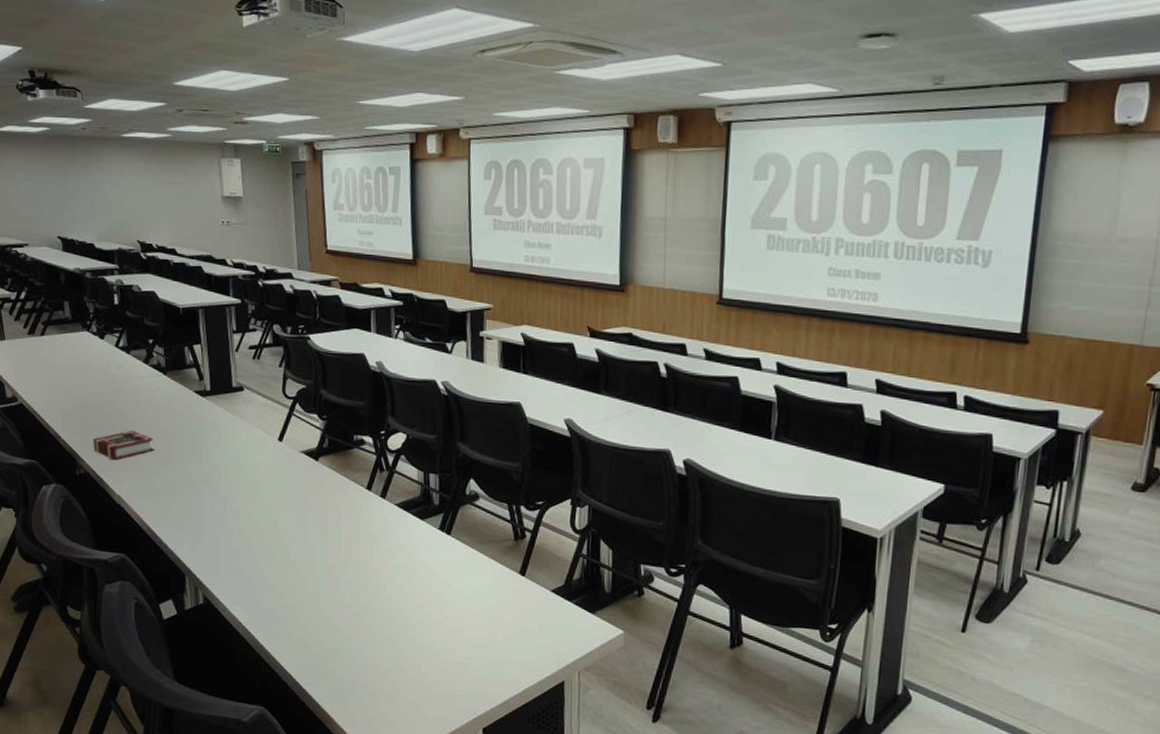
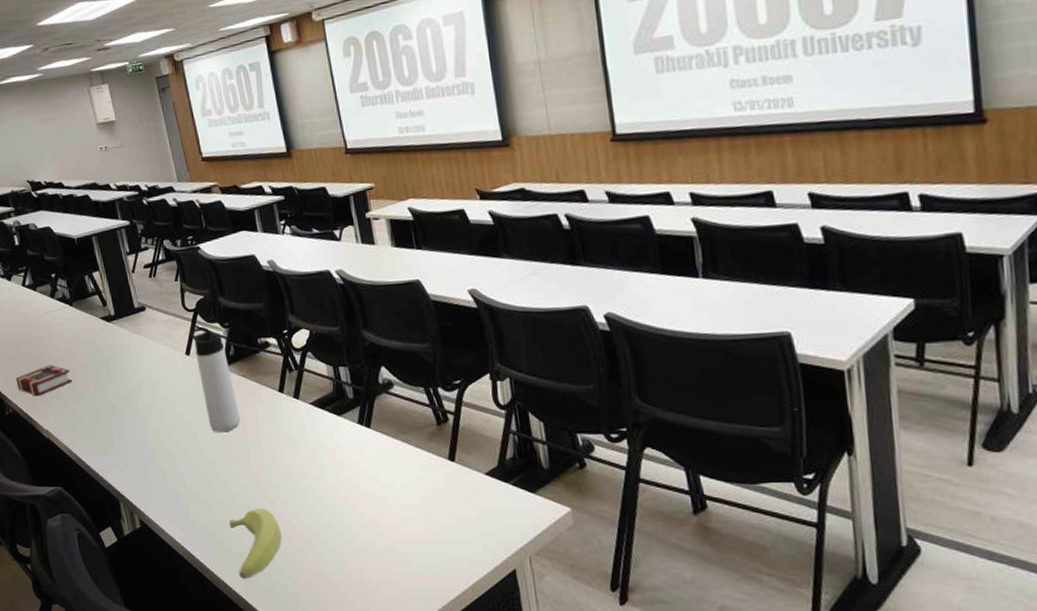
thermos bottle: none [285,415,324,522] -> present [189,327,241,433]
banana: none [296,598,347,666] -> present [229,508,282,580]

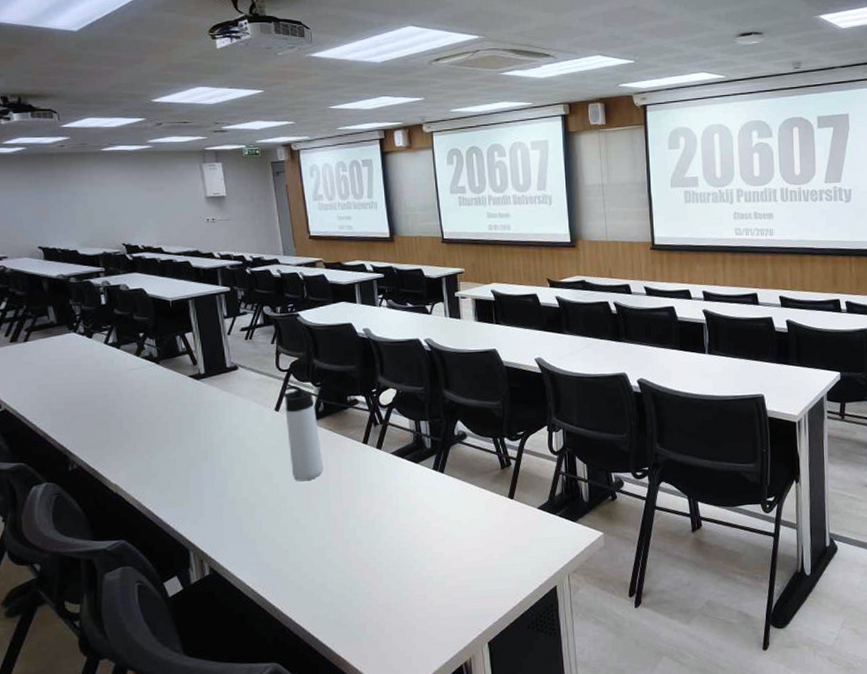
book: present [16,364,73,397] -> none [85,420,151,452]
banana: present [229,508,282,580] -> none [303,548,353,616]

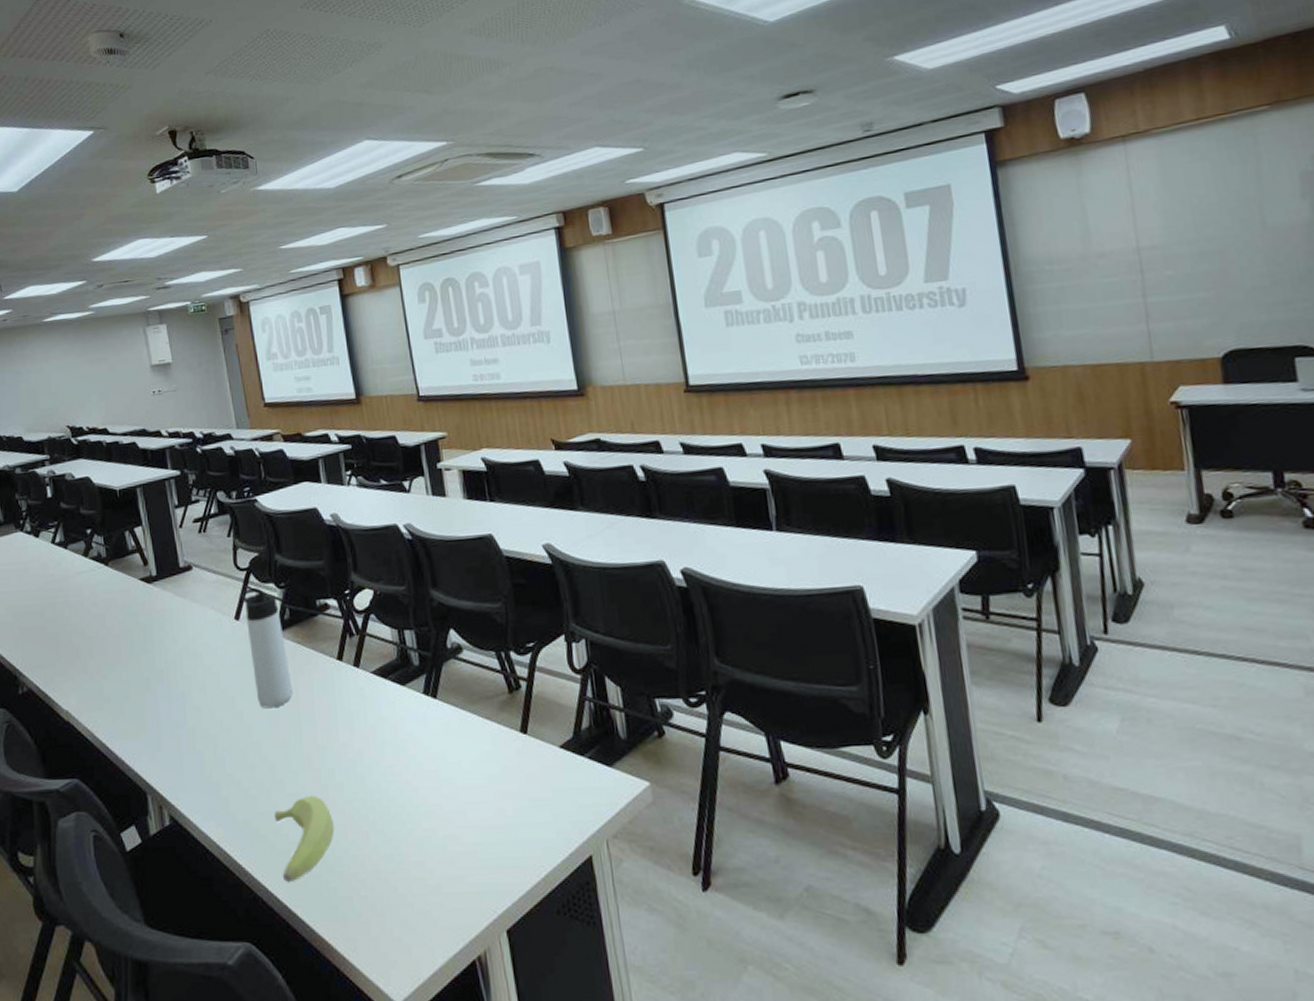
banana: none [303,548,353,616] -> present [274,796,334,883]

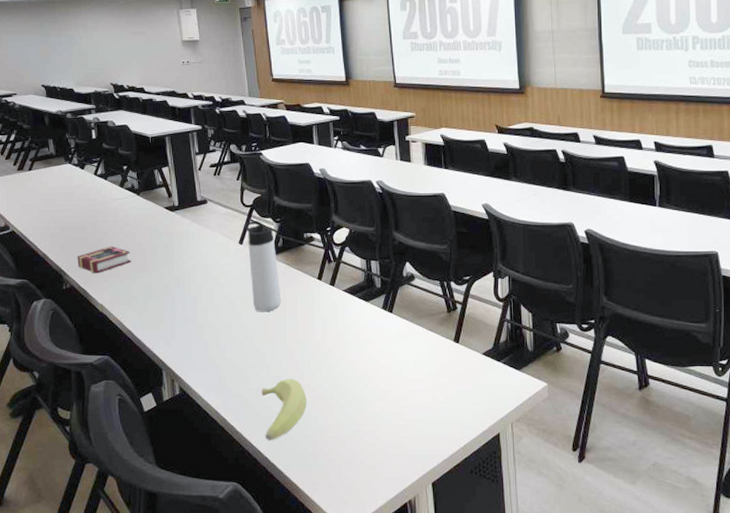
book: none [34,633,102,671] -> present [77,245,132,274]

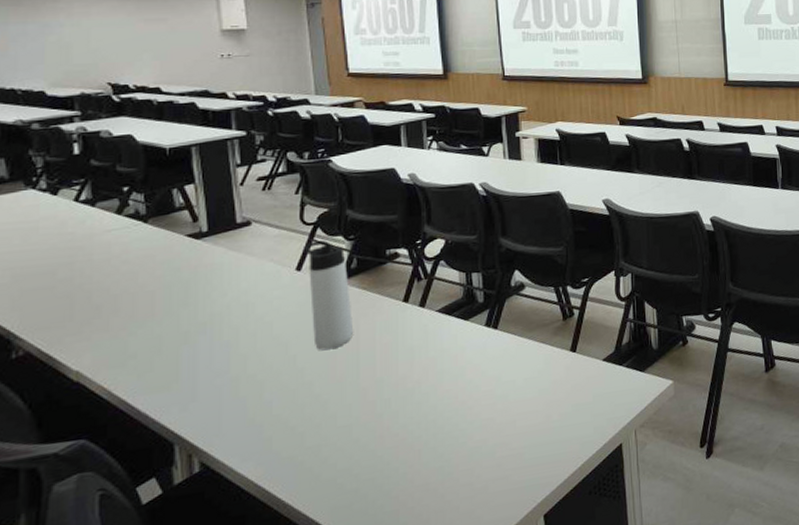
book: present [77,245,132,274] -> none [38,291,131,332]
banana: present [261,379,307,441] -> none [323,425,385,508]

